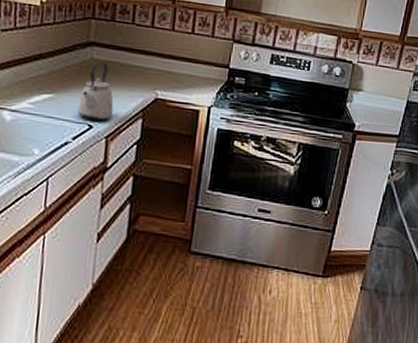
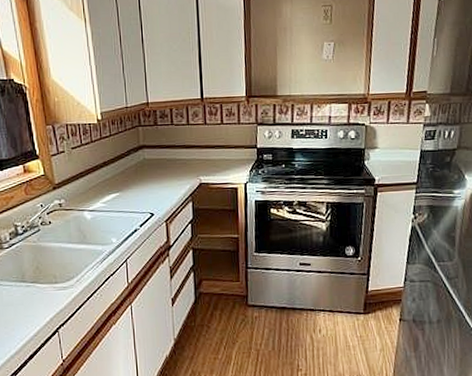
kettle: present [78,61,114,121] -> none [140,160,168,209]

